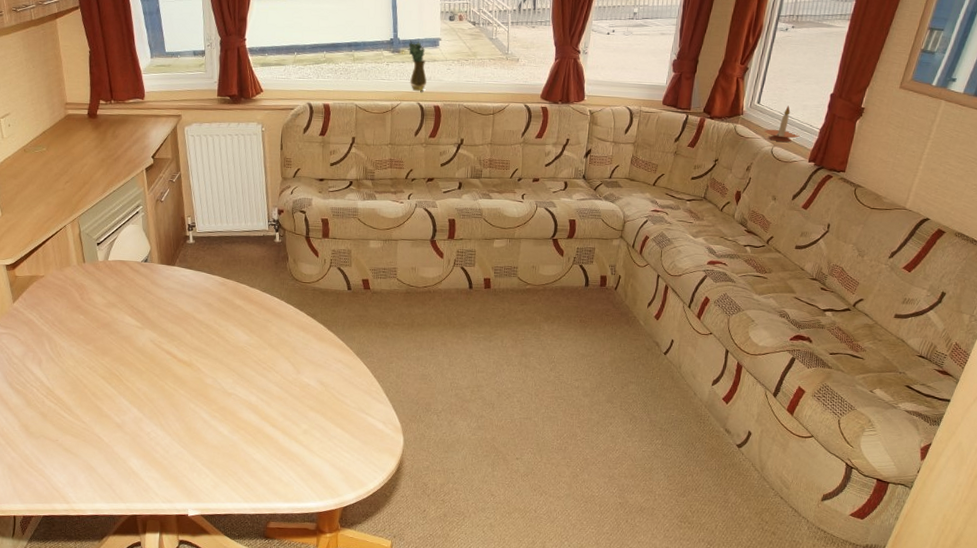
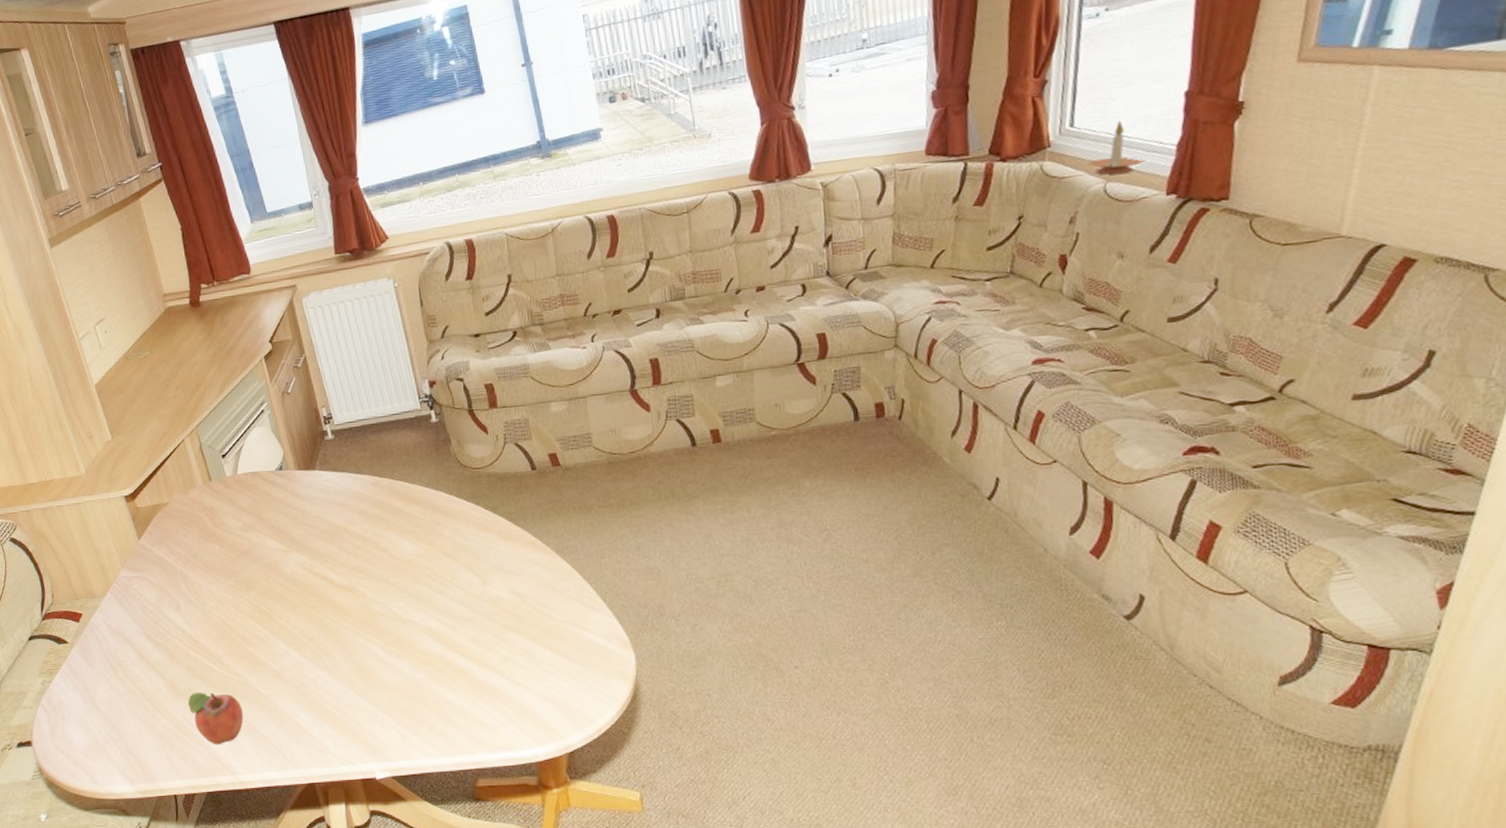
fruit: none [37,433,84,478] -> present [187,692,244,745]
vase: present [408,39,427,91] -> none [561,137,592,202]

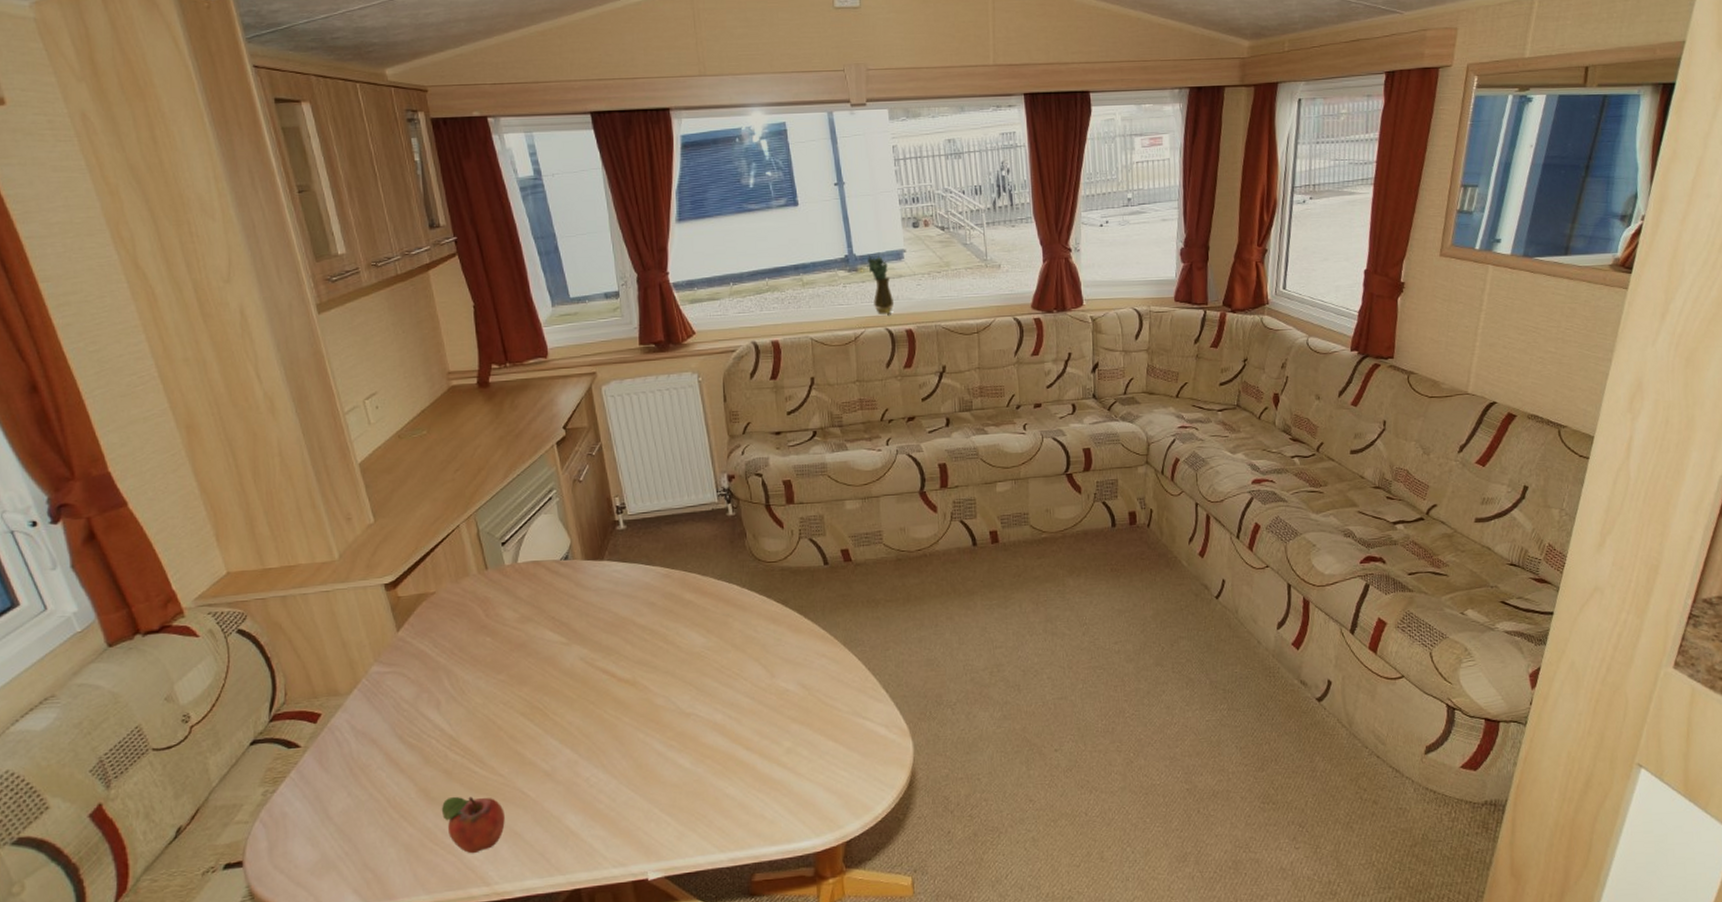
vase: none [561,137,592,202] -> present [867,254,894,314]
candle holder: present [1087,121,1145,175] -> none [1295,288,1336,332]

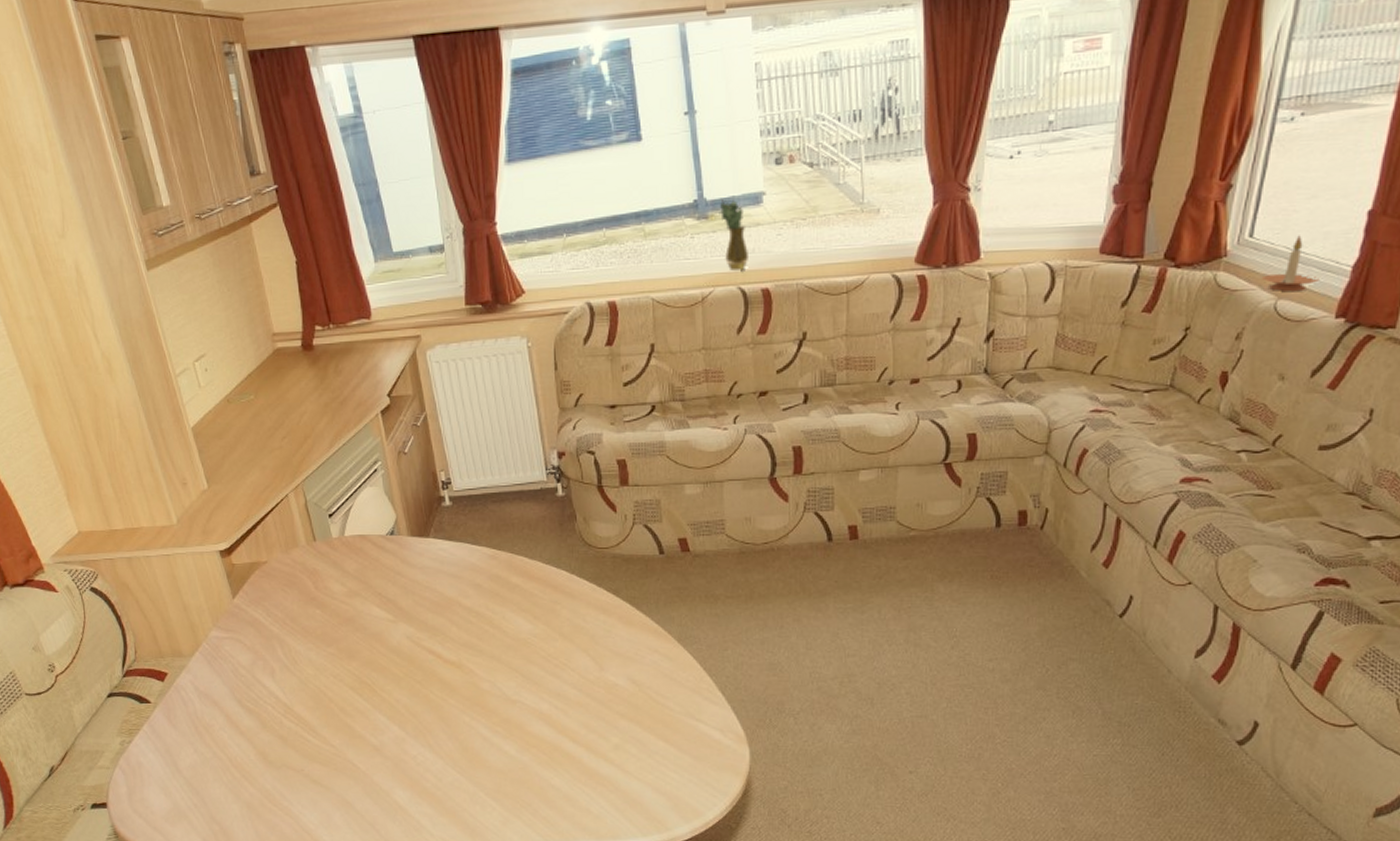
fruit: present [441,796,505,854] -> none [278,762,337,818]
candle holder: none [1295,288,1336,332] -> present [1261,235,1319,292]

